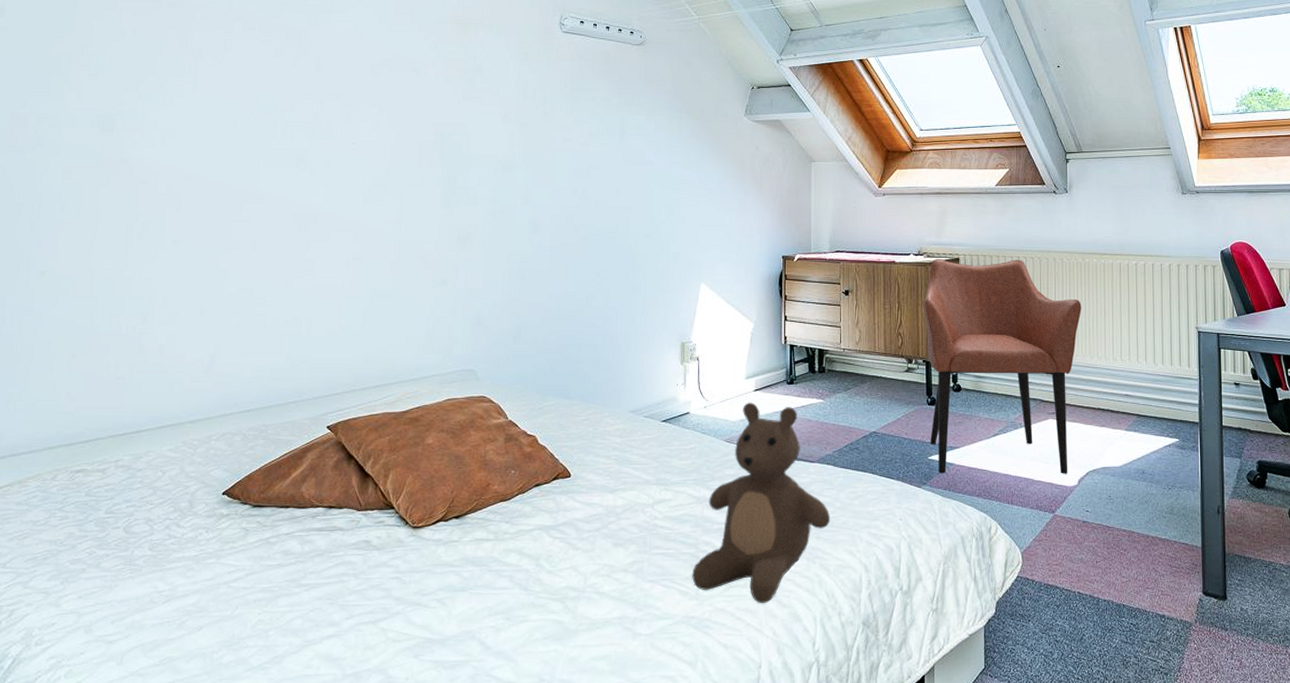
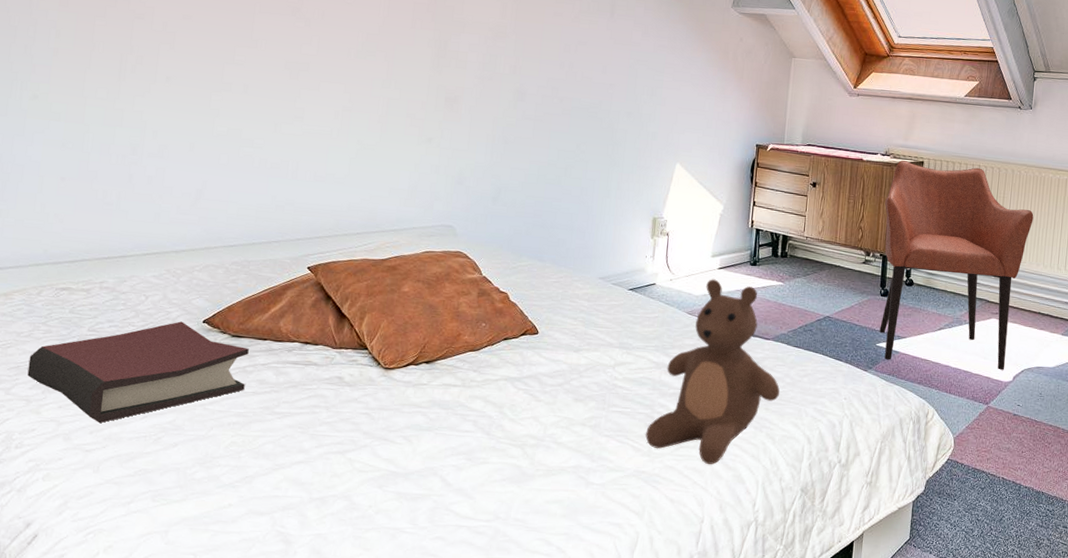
hardback book: none [45,495,271,612] -> present [27,321,249,424]

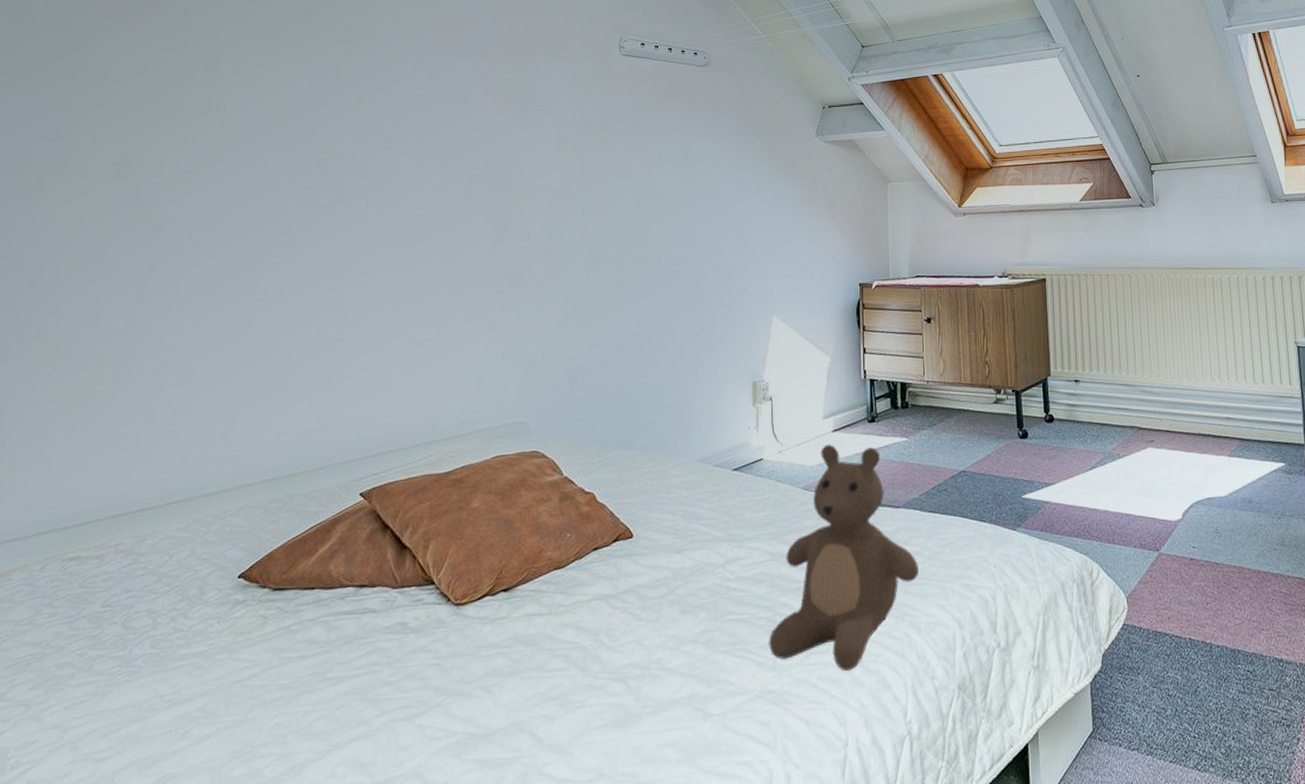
hardback book: present [27,321,249,424] -> none [27,580,294,723]
armchair: present [879,160,1034,370] -> none [1009,278,1176,513]

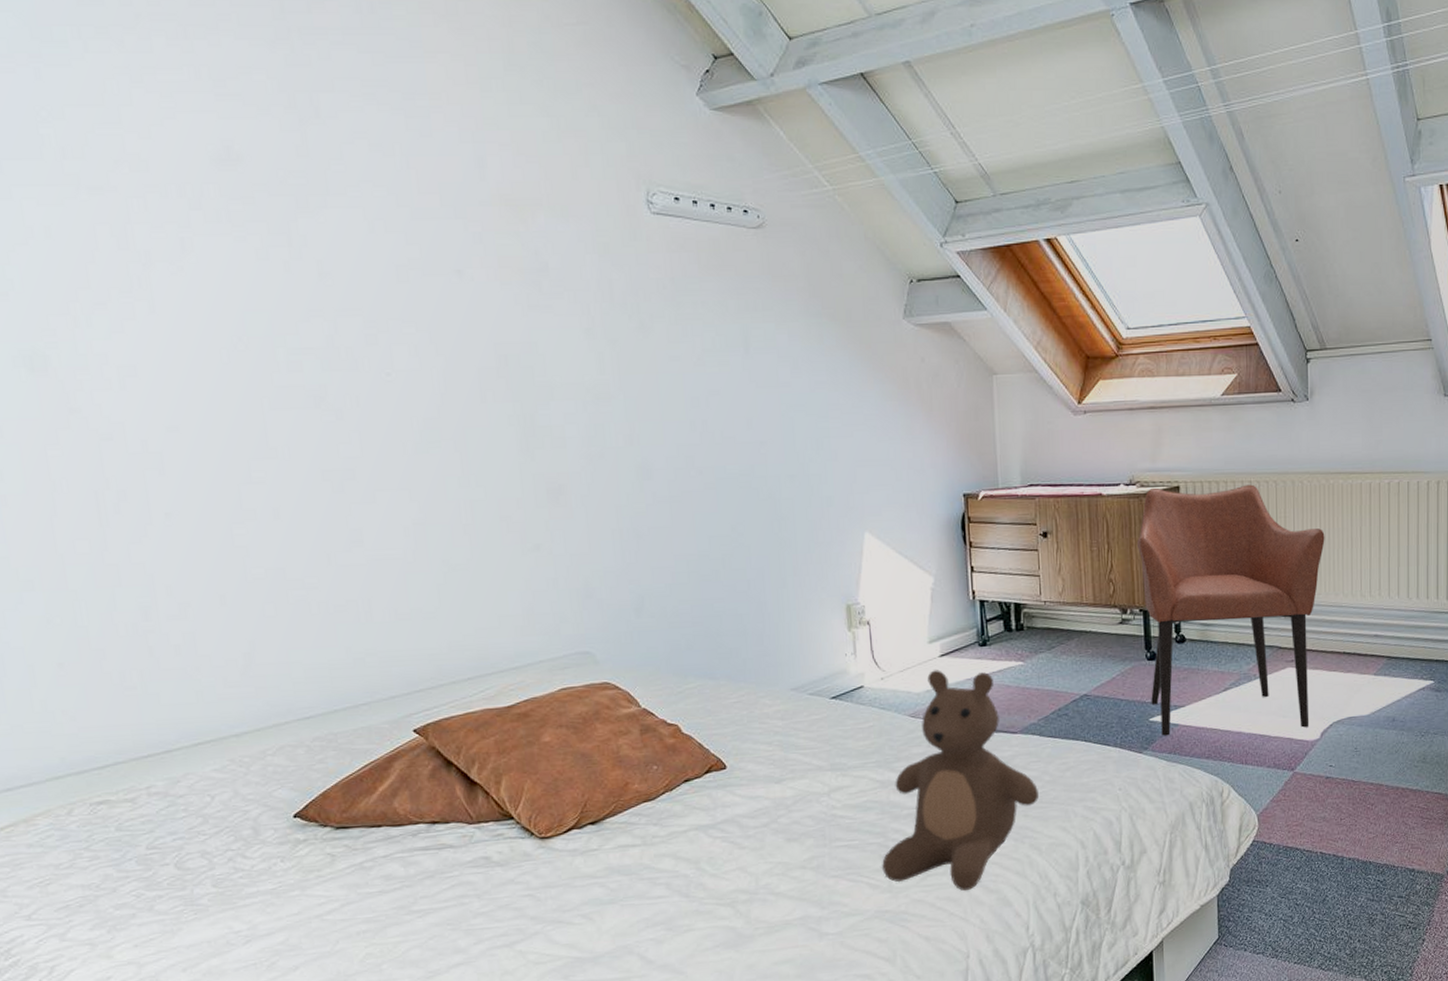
armchair: none [1009,278,1176,513] -> present [1136,484,1325,736]

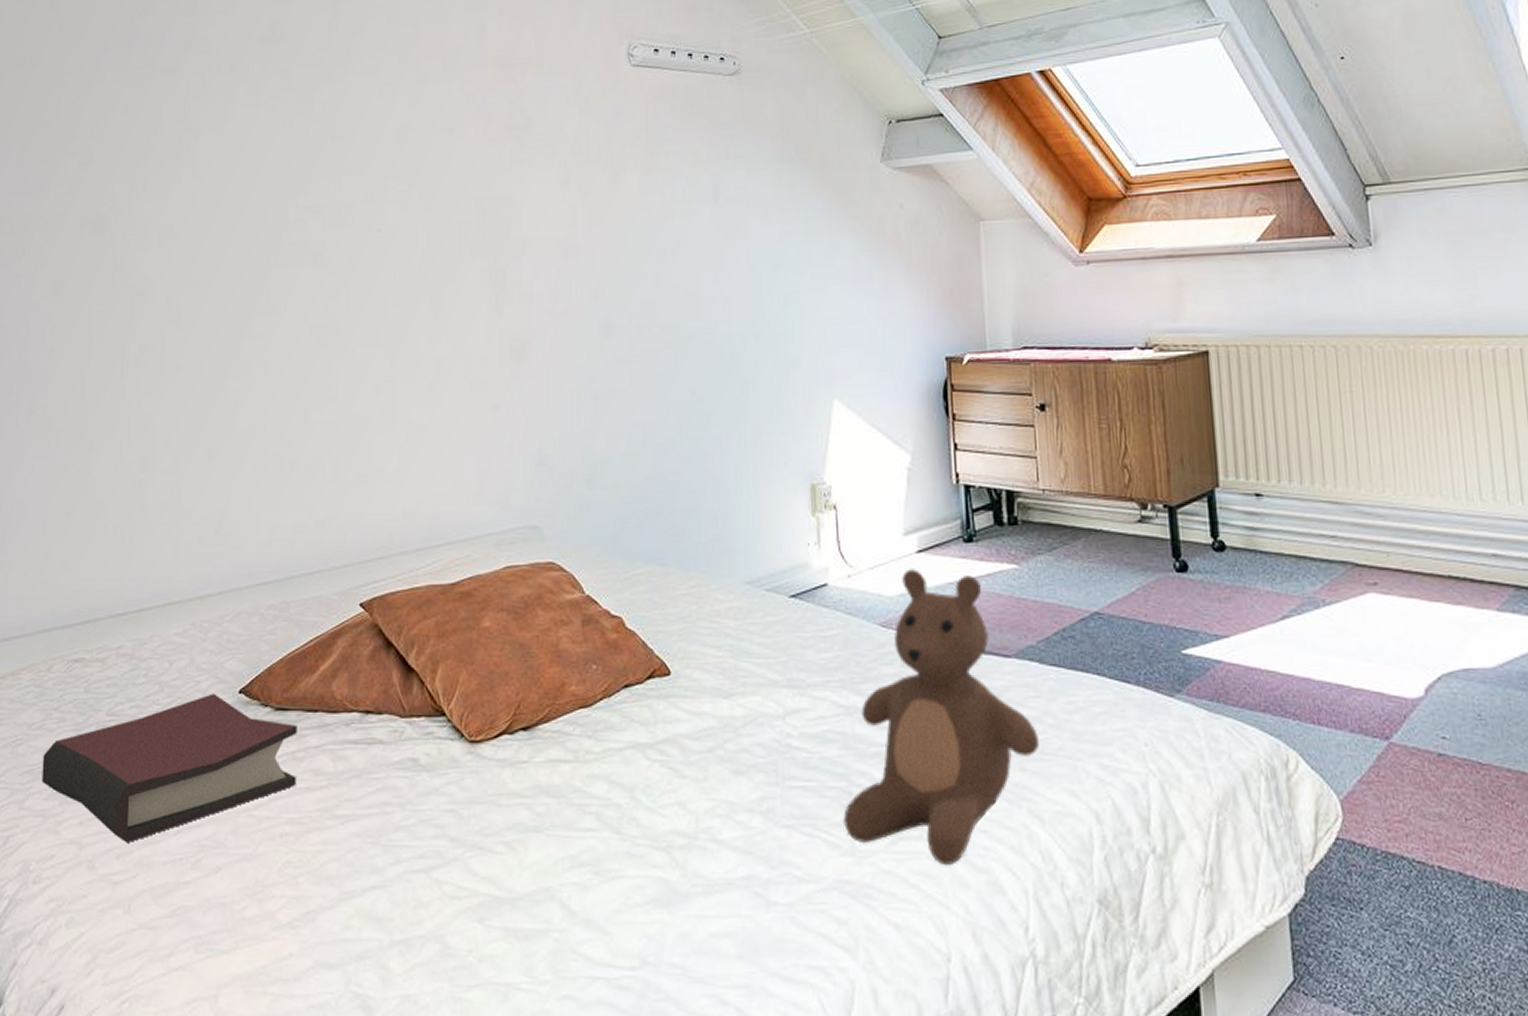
hardback book: none [78,820,368,958] -> present [42,693,297,844]
armchair: present [1136,484,1325,736] -> none [1156,350,1409,679]

